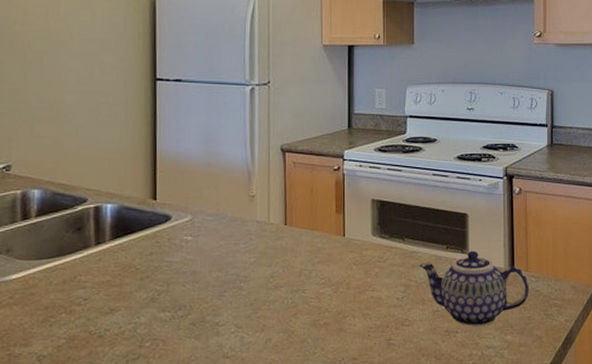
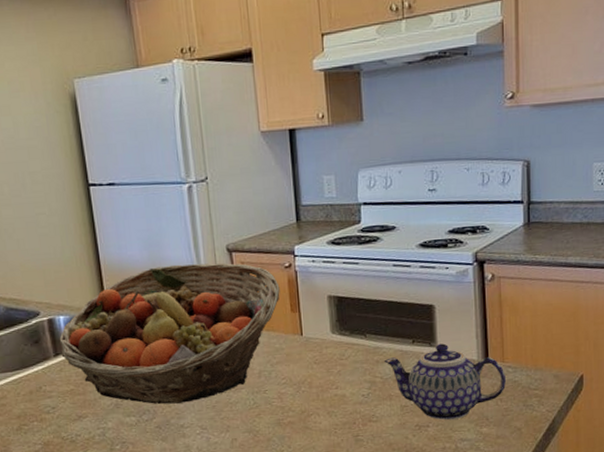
fruit basket: none [103,160,327,300] -> present [59,263,280,404]

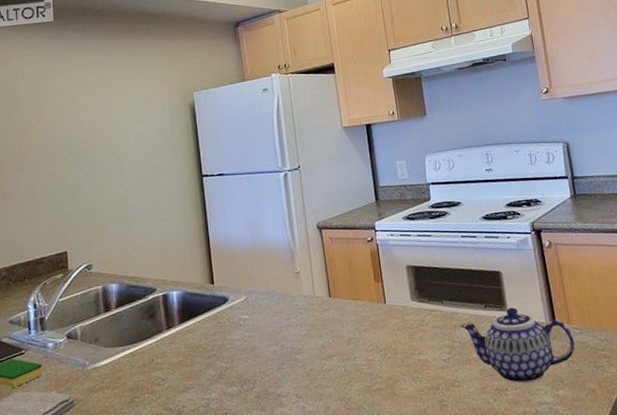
fruit basket: present [59,263,280,404] -> none [172,239,365,374]

